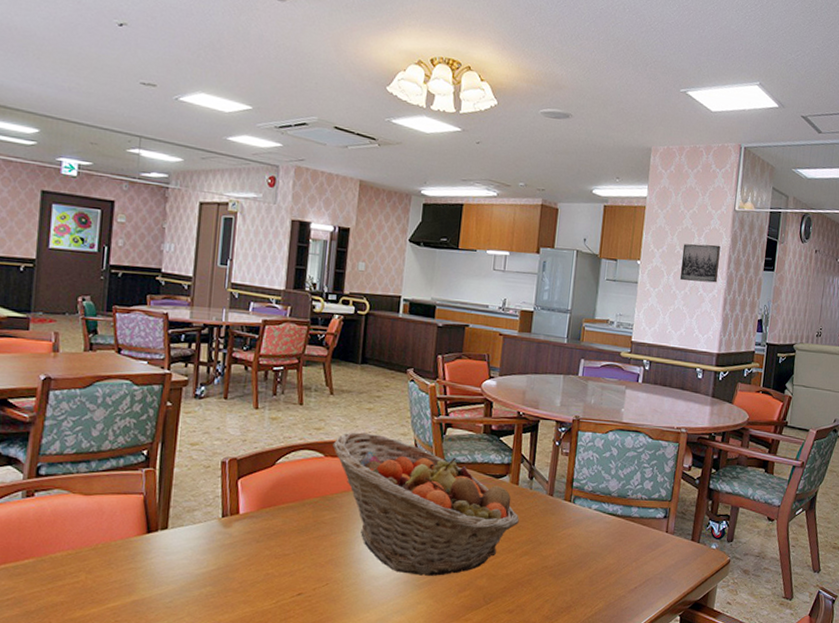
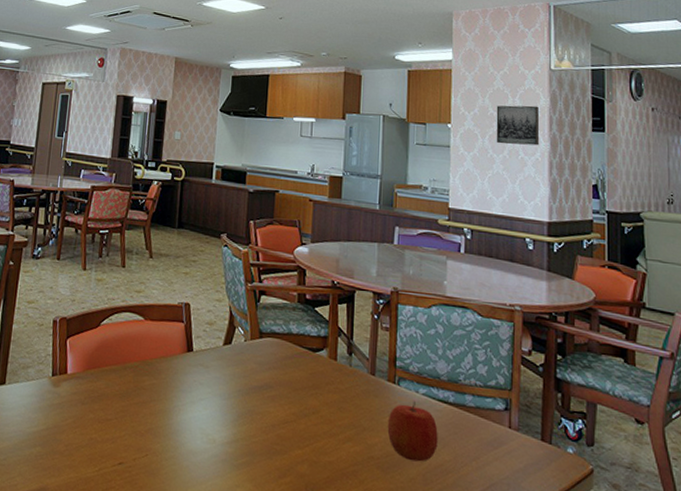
fruit basket: present [332,432,519,576] -> none [152,296,340,457]
apple: none [561,516,606,567] -> present [387,401,438,462]

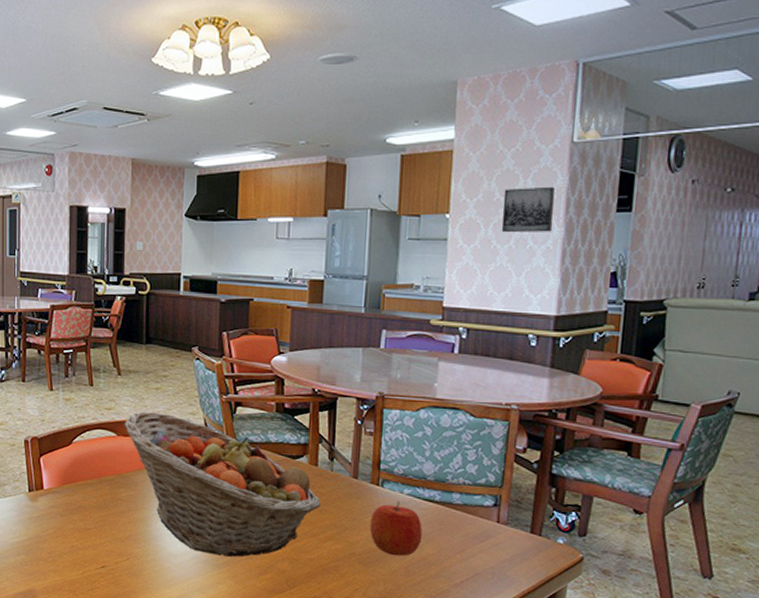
fruit basket: none [152,296,340,457] -> present [124,411,321,557]

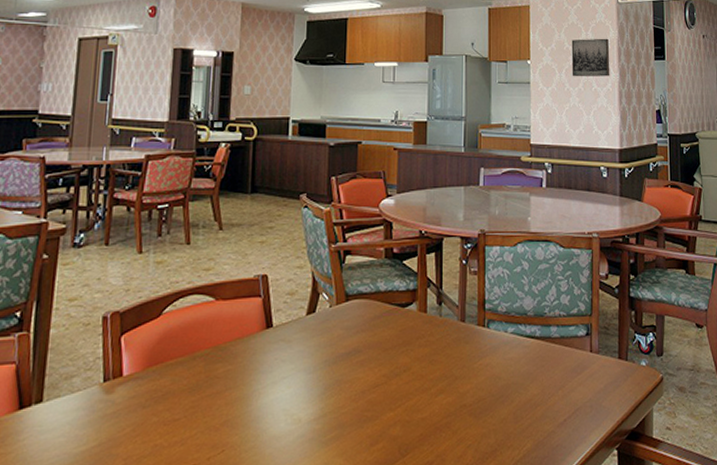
fruit basket: present [124,411,321,557] -> none [224,269,431,430]
apple: present [369,501,423,556] -> none [478,341,526,402]

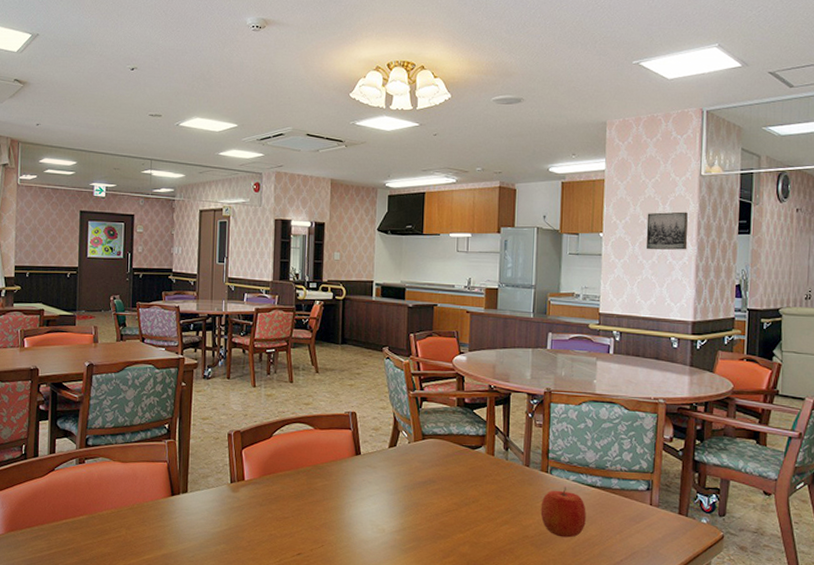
apple: none [478,341,526,402] -> present [540,487,586,538]

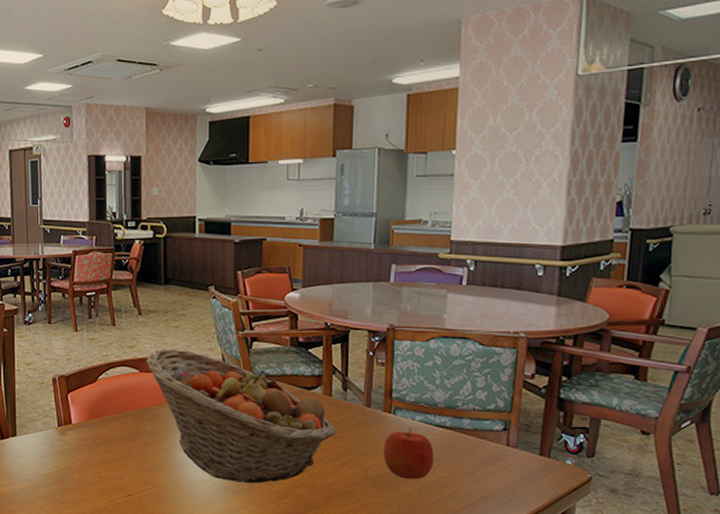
fruit basket: none [320,406,497,542] -> present [146,349,335,484]
wall art: present [645,211,688,250] -> none [507,119,560,167]

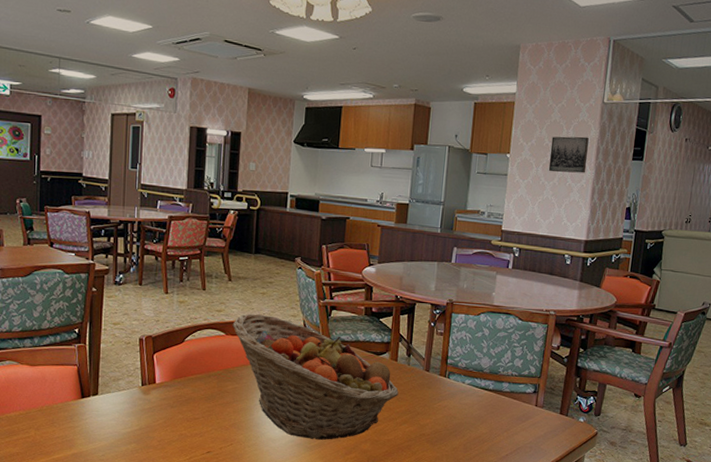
apple: present [383,428,434,480] -> none [437,390,479,436]
wall art: none [507,119,560,167] -> present [548,136,589,173]

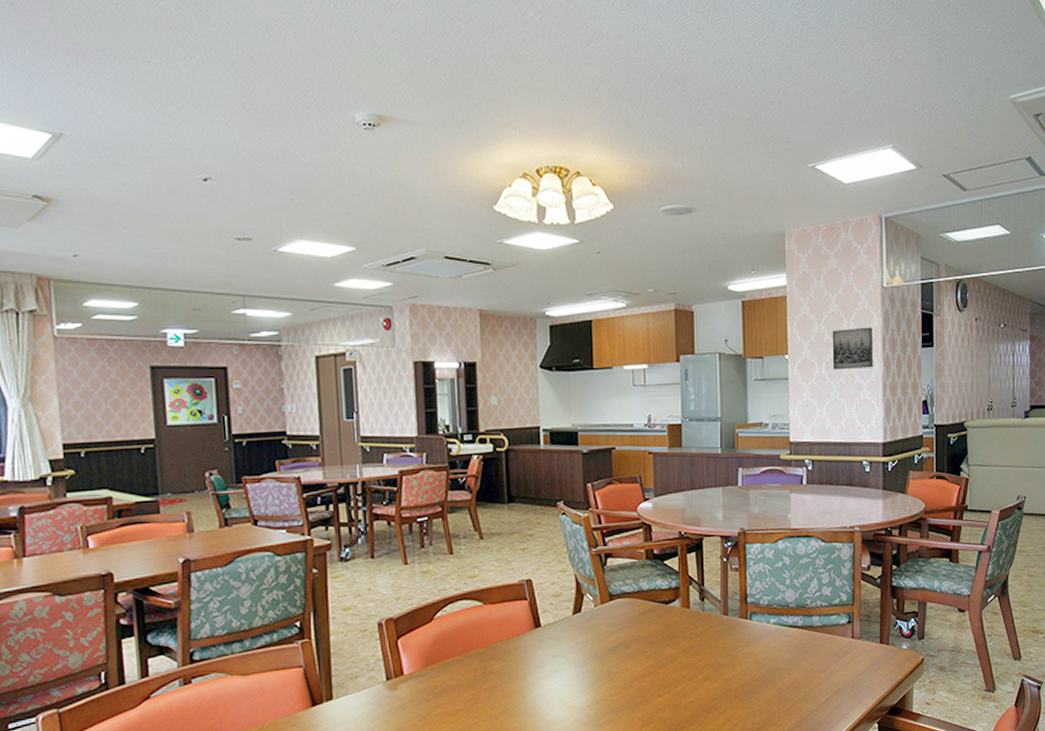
fruit basket: present [232,313,399,440] -> none [490,574,696,715]

